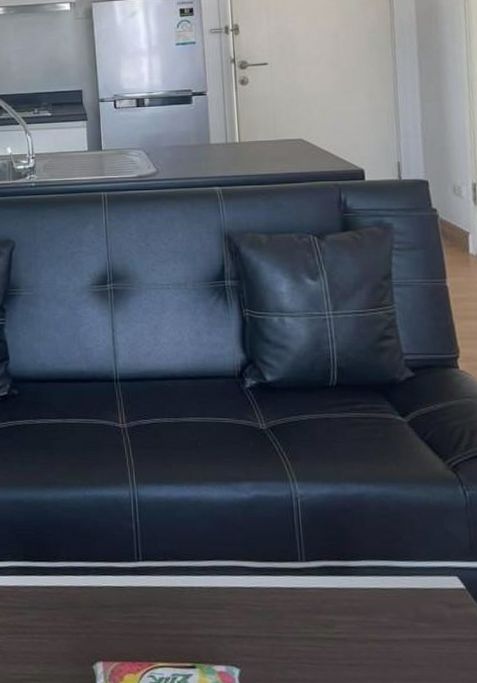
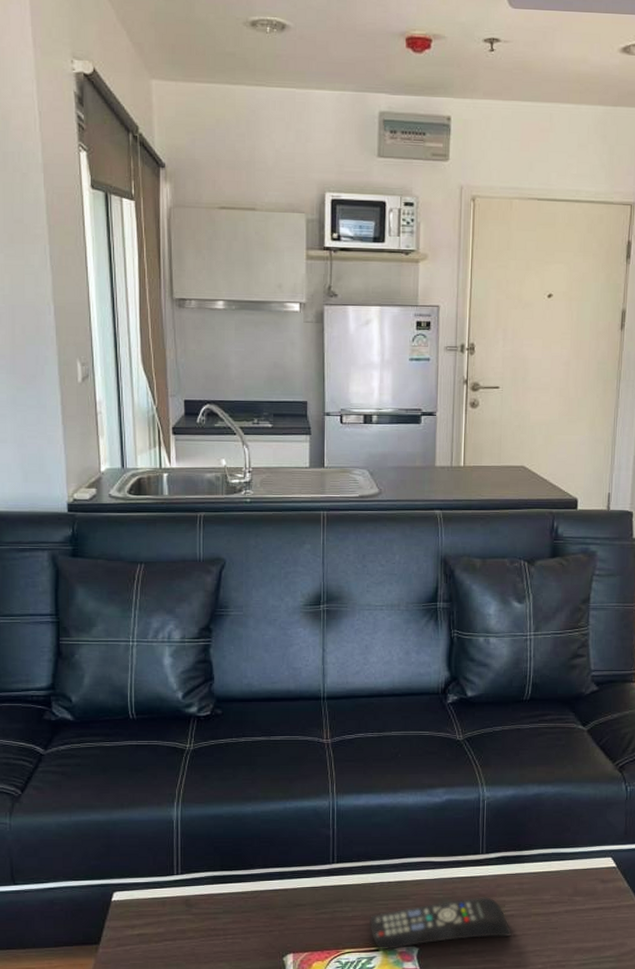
remote control: none [182,612,346,668] -> present [370,896,511,950]

